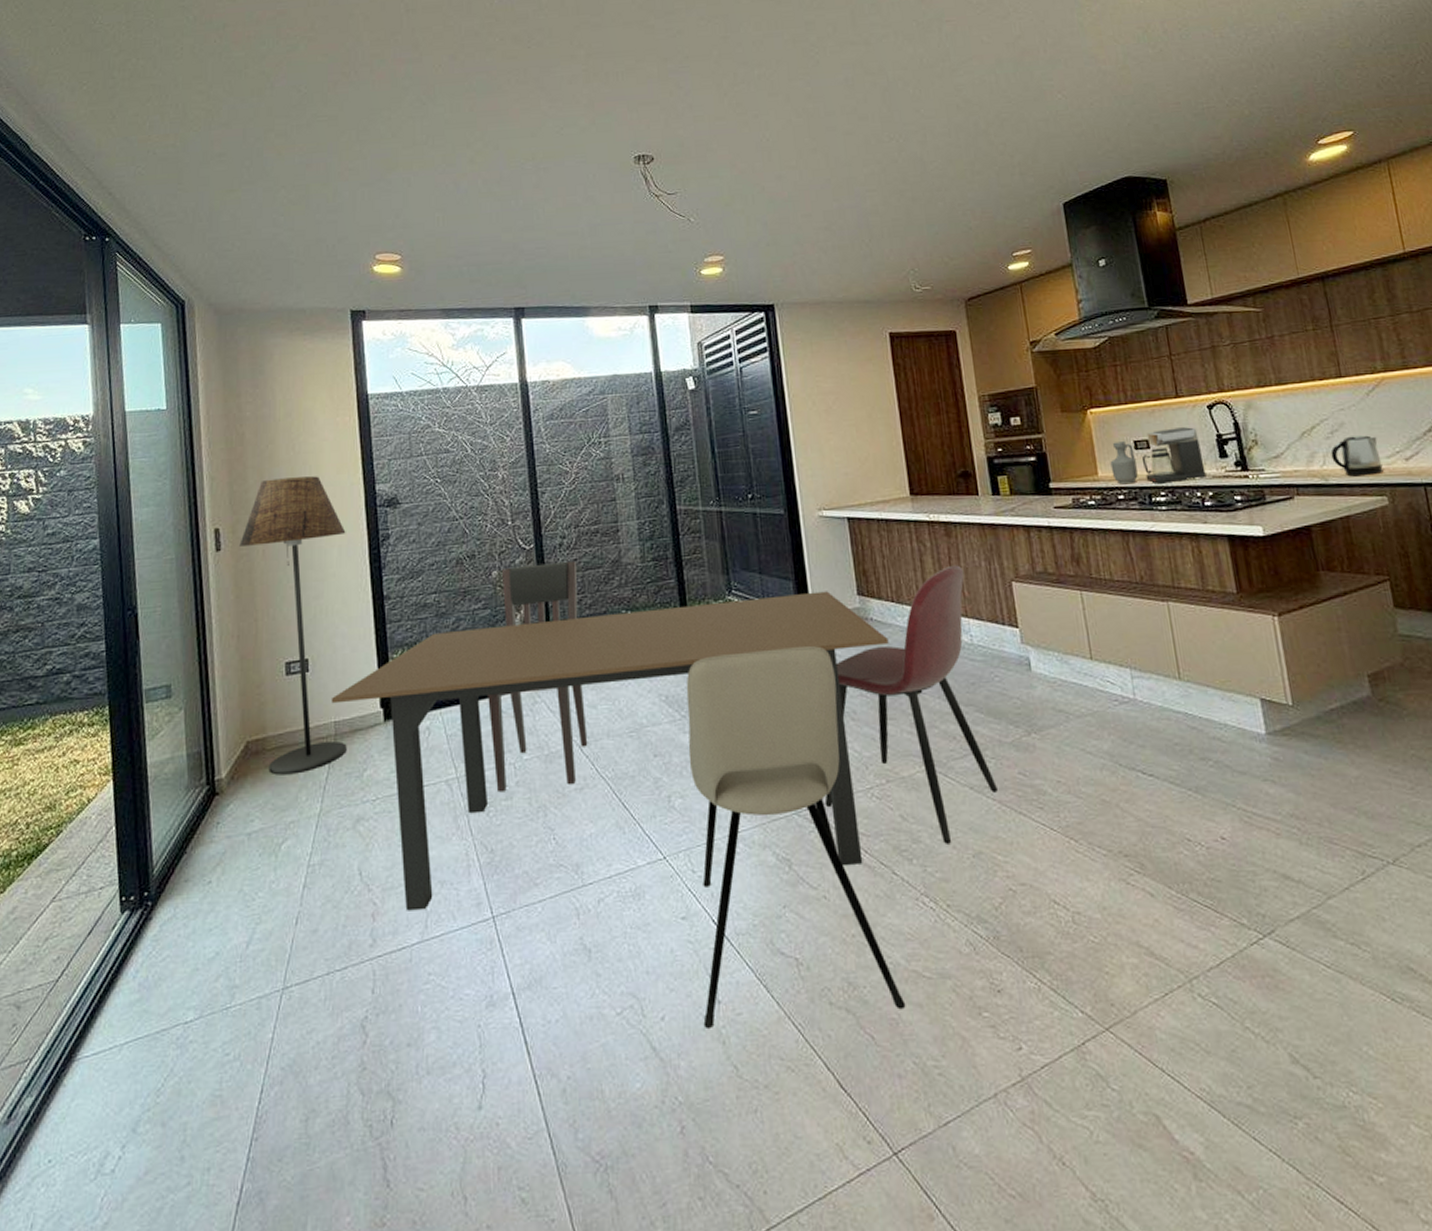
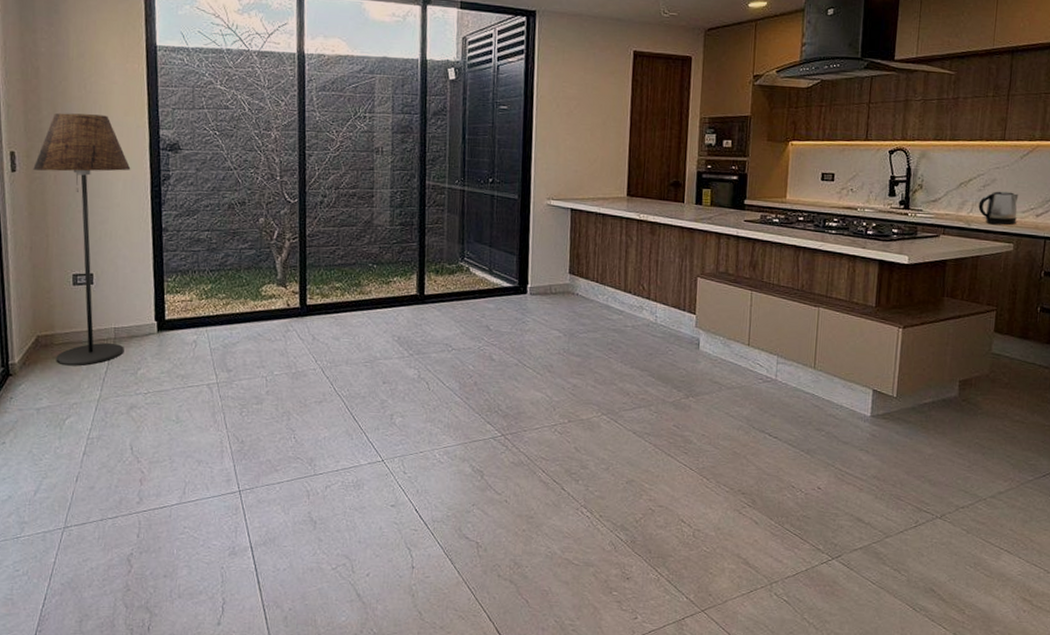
dining table: present [331,591,889,911] -> none [112,264,589,480]
dining chair: present [486,561,588,793] -> none [246,216,335,398]
dining chair: present [686,646,906,1028] -> none [399,309,556,585]
dining chair: present [824,565,998,844] -> none [516,258,660,472]
ceramic jug: present [1110,441,1138,485] -> none [798,172,821,209]
coffee maker: present [1141,427,1206,484] -> none [825,166,876,212]

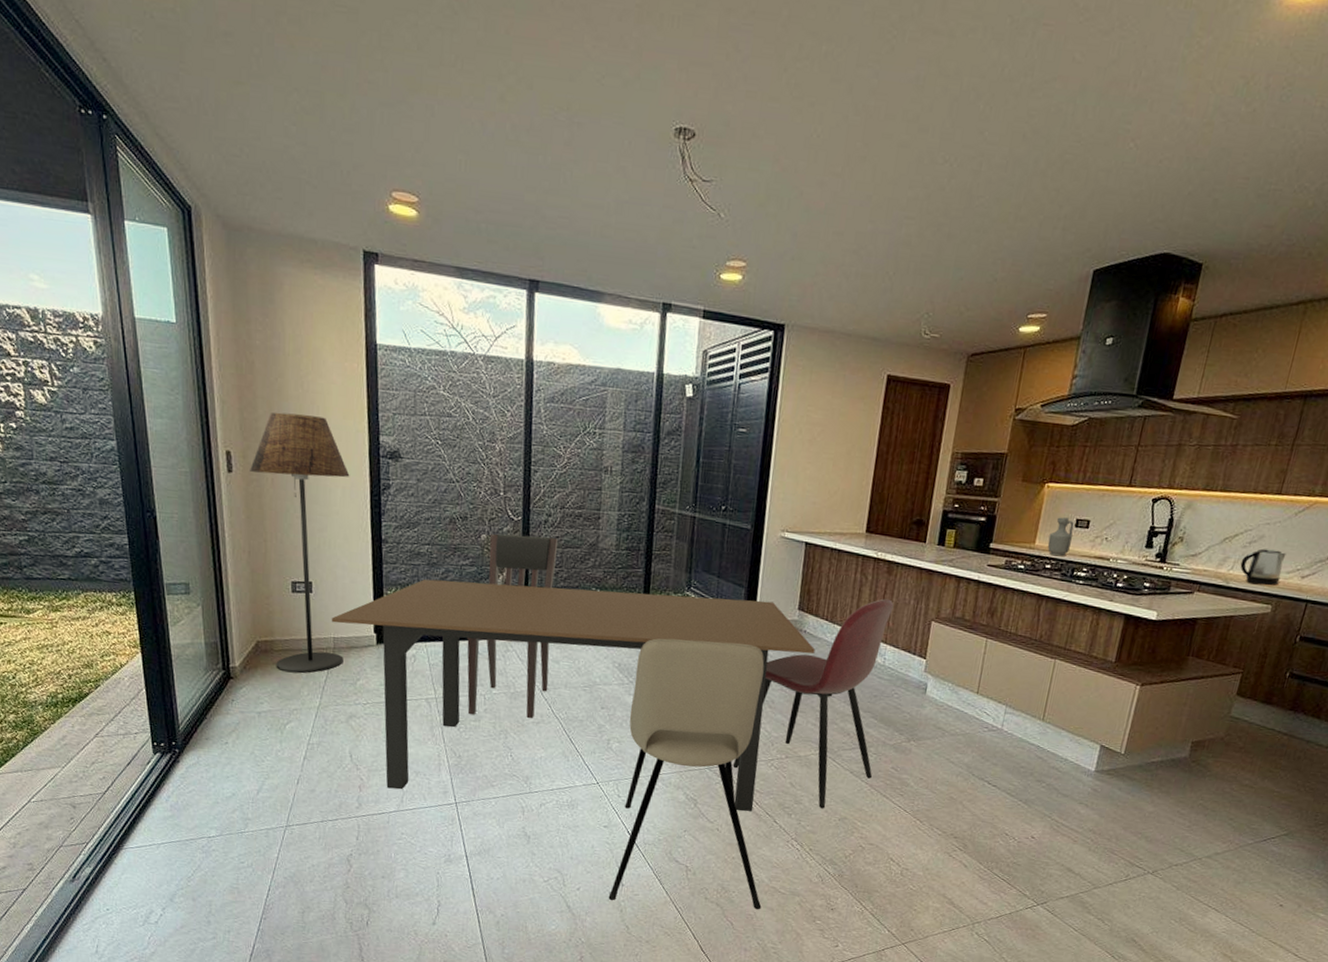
dining table: none [112,264,589,480] -> present [331,579,816,811]
dining chair: none [246,216,335,398] -> present [466,533,559,718]
dining chair: none [399,309,556,585] -> present [608,638,765,910]
dining chair: none [516,258,660,472] -> present [732,598,894,809]
ceramic jug: none [798,172,821,209] -> present [1047,517,1075,557]

